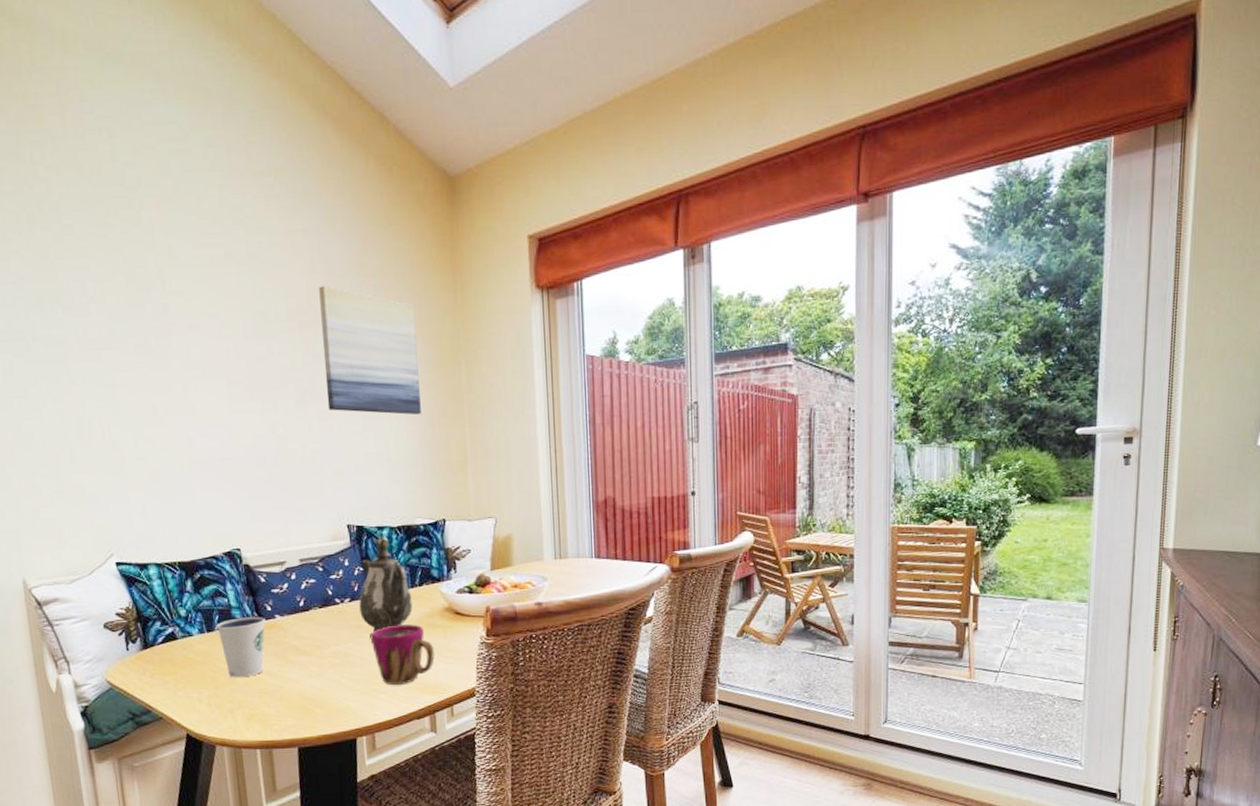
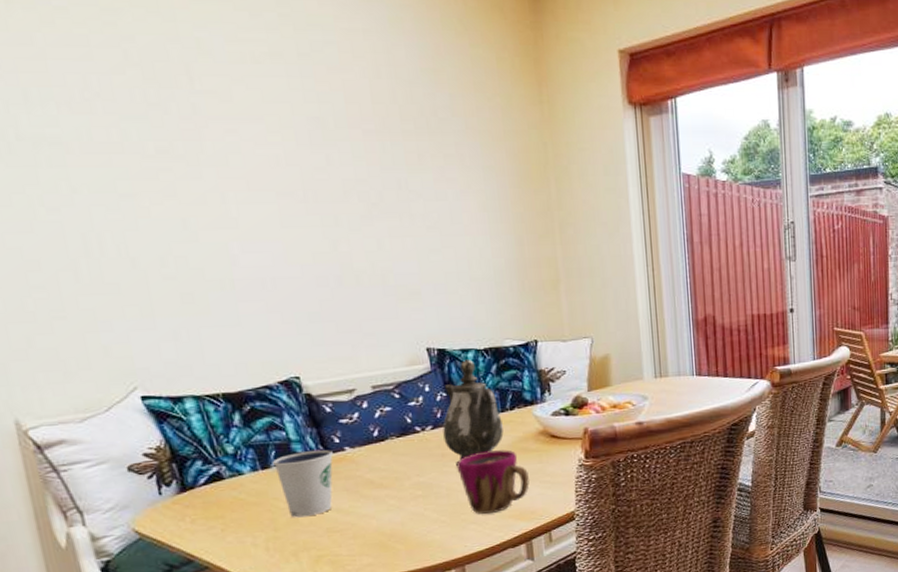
wall art: present [319,286,421,415] -> none [385,92,507,231]

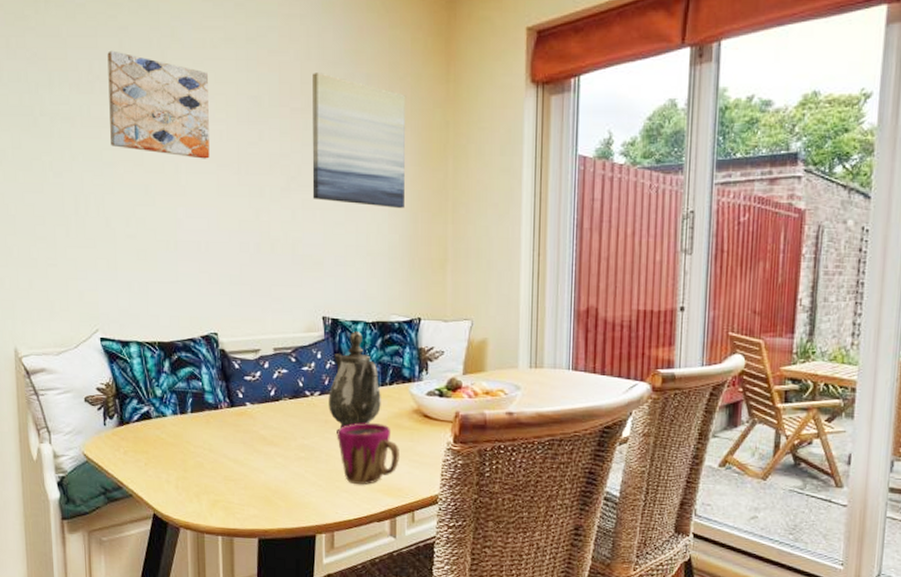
wall art: none [108,63,266,187] -> present [107,50,210,159]
dixie cup: present [272,449,333,518] -> none [188,402,236,463]
wall art: none [385,92,507,231] -> present [312,73,406,208]

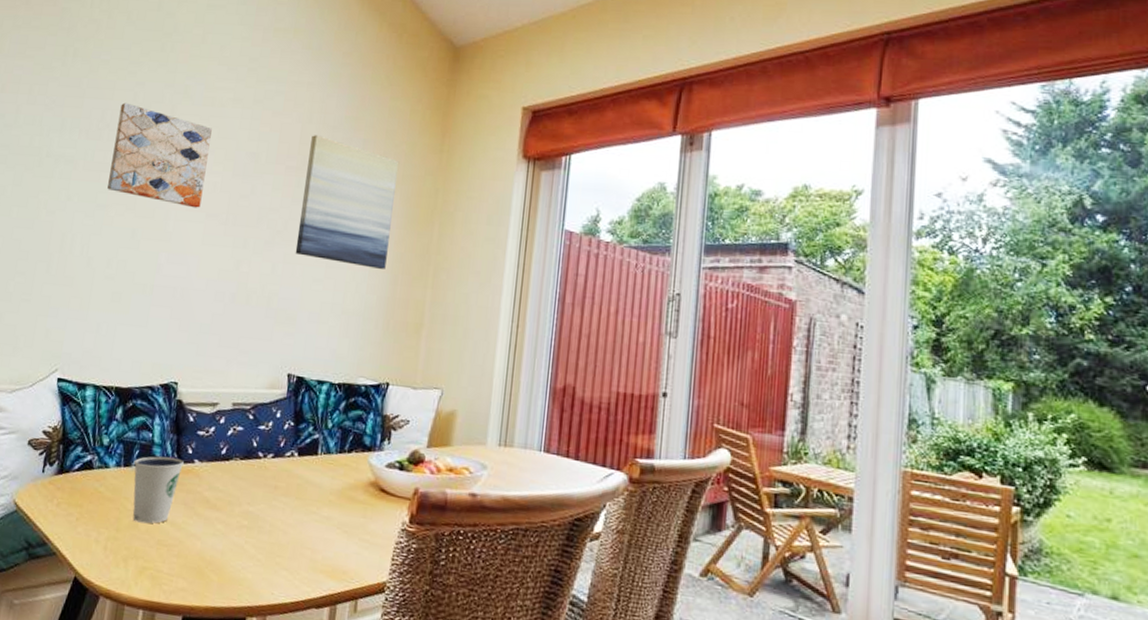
dixie cup: none [188,402,236,463] -> present [133,456,184,524]
teapot: present [329,331,381,435] -> none [280,392,338,503]
cup: present [337,423,399,485] -> none [284,492,350,563]

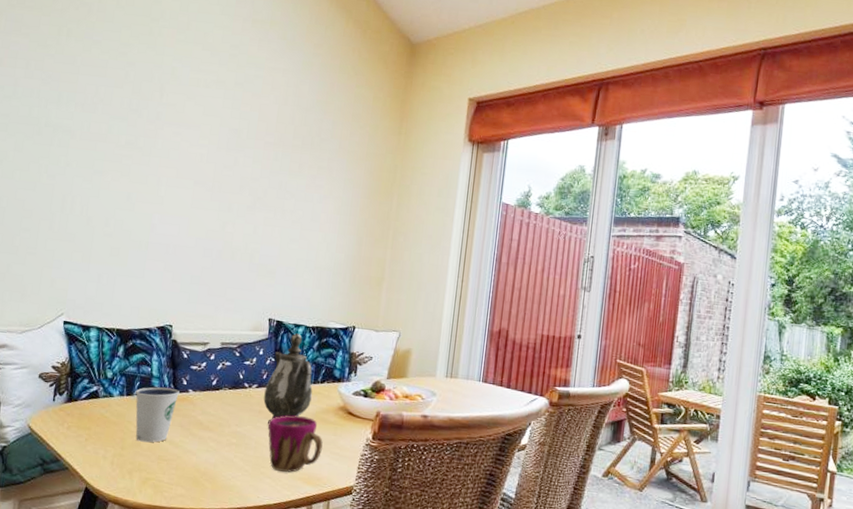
wall art: present [107,102,212,208] -> none [103,80,198,176]
teapot: none [280,392,338,503] -> present [263,333,313,425]
cup: none [284,492,350,563] -> present [267,415,323,472]
wall art: present [295,135,400,269] -> none [273,115,364,232]

